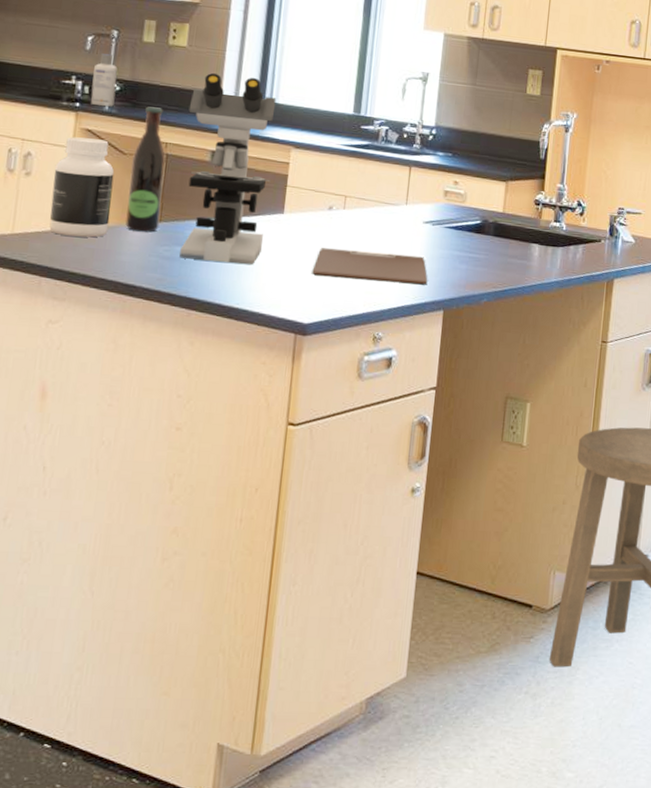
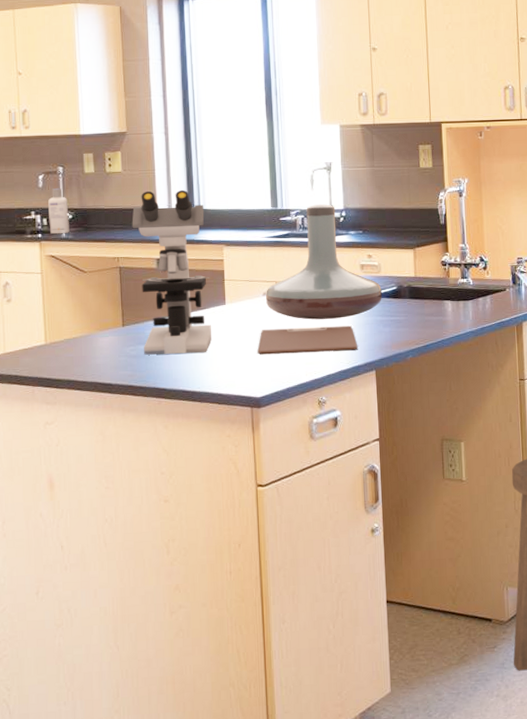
medicine bottle: present [49,136,115,238] -> none [30,263,82,349]
bottle: present [125,106,166,232] -> none [92,228,123,337]
flask: none [330,116,464,247] -> present [265,204,382,320]

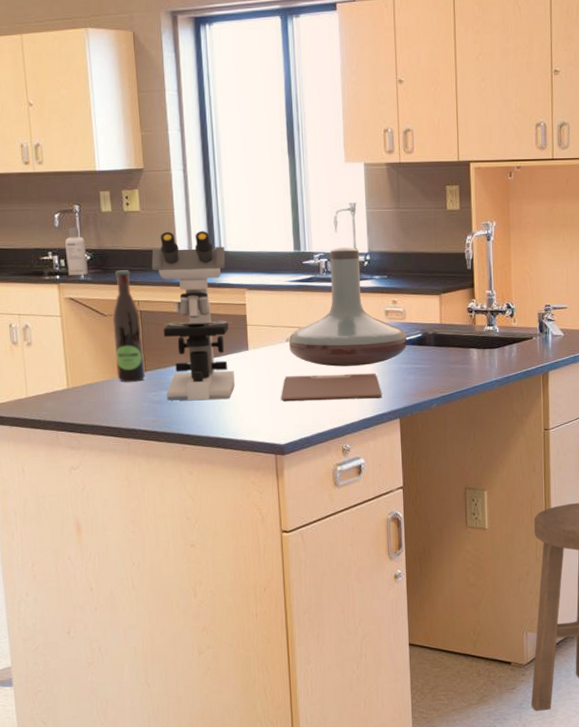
bottle: none [92,228,123,337] -> present [112,270,145,382]

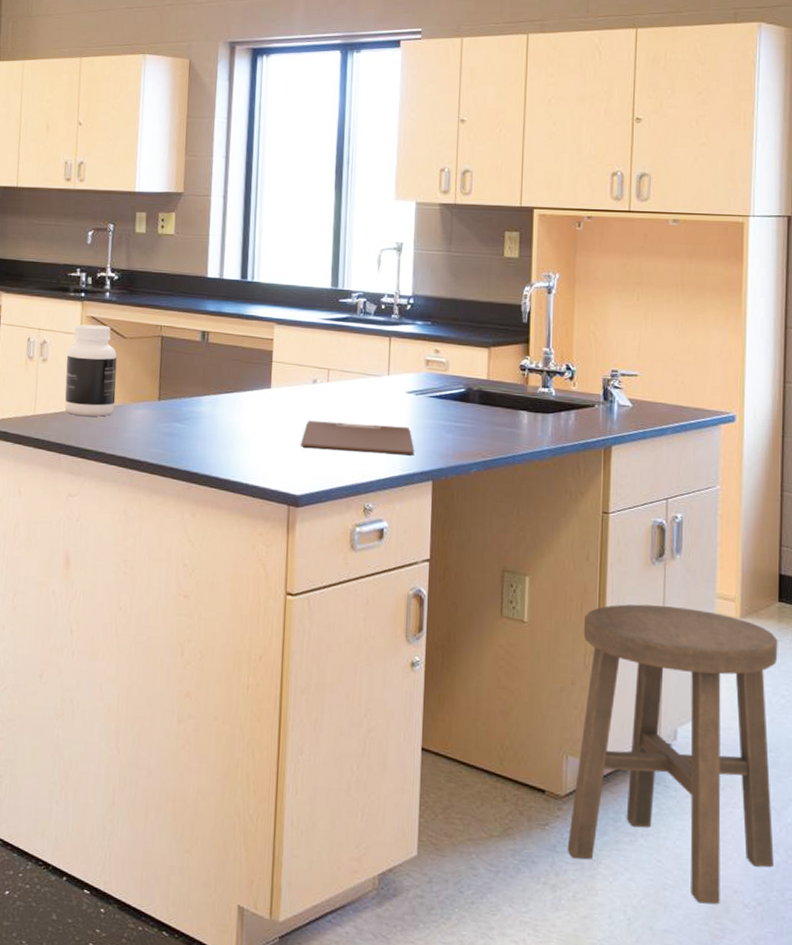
medicine bottle: none [50,305,104,394] -> present [64,324,117,417]
screw cap bottle: present [64,228,88,276] -> none [93,246,115,295]
bottle: present [112,270,145,382] -> none [129,293,162,410]
microscope: present [151,231,235,401] -> none [178,257,258,438]
flask: present [288,247,407,367] -> none [315,288,447,418]

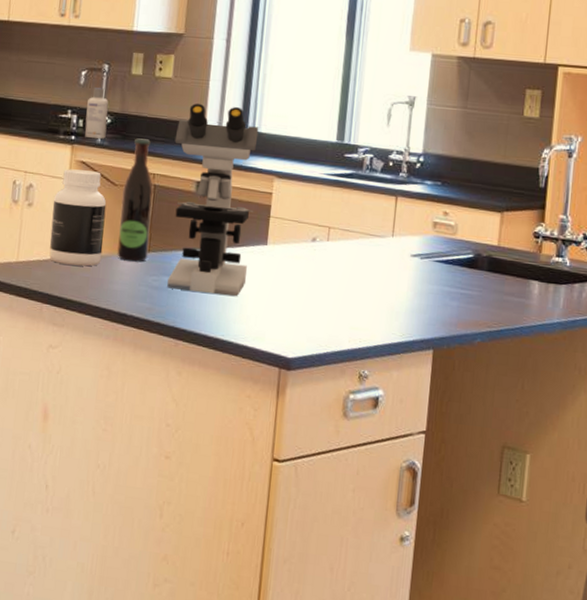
screw cap bottle: none [93,246,115,295] -> present [84,87,109,139]
bottle: none [129,293,162,410] -> present [117,138,154,262]
microscope: none [178,257,258,438] -> present [167,103,259,296]
clipboard: present [301,420,415,455] -> none [296,280,416,321]

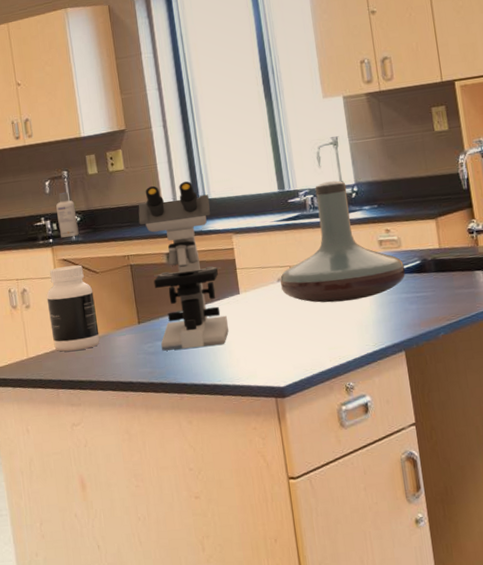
bottle: present [117,138,154,262] -> none [104,227,139,336]
flask: none [314,143,455,282] -> present [280,180,405,303]

